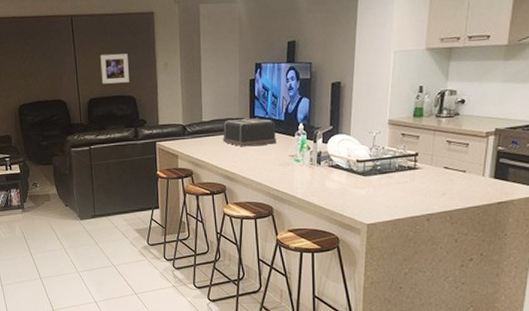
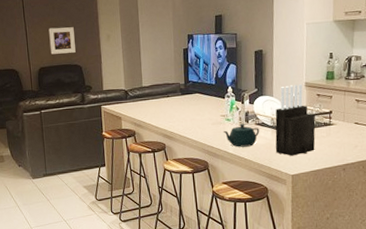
toaster: present [222,118,277,147] -> none [161,83,209,109]
teapot: none [291,165,333,192] -> present [223,123,260,147]
knife block: none [349,122,398,203] -> present [275,84,316,156]

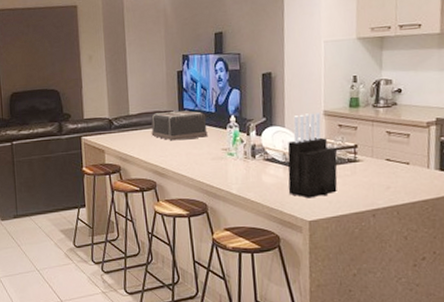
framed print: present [48,27,76,54] -> none [22,47,53,78]
toaster: none [161,83,209,109] -> present [151,110,208,141]
teapot: present [223,123,260,147] -> none [224,158,269,187]

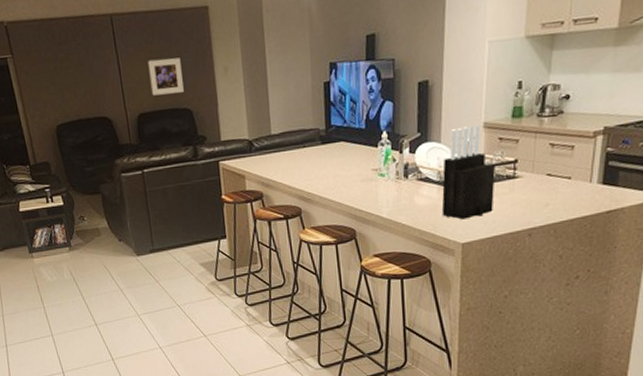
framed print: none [22,47,53,78] -> present [148,57,184,96]
toaster: present [151,110,208,141] -> none [295,127,357,163]

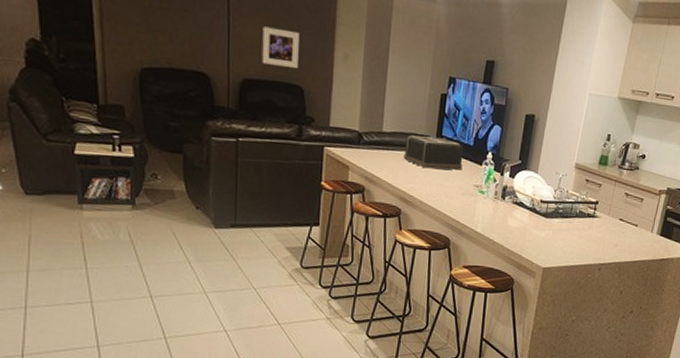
toaster: none [295,127,357,163] -> present [403,135,464,170]
knife block: present [441,125,495,220] -> none [529,163,580,246]

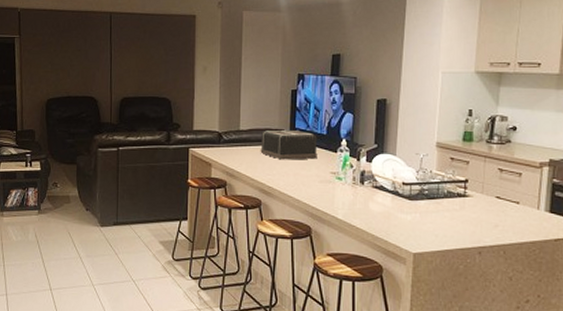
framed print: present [261,26,299,68] -> none [136,53,166,84]

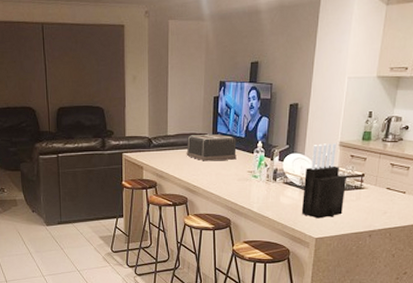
knife block: none [394,144,447,230] -> present [301,143,346,219]

